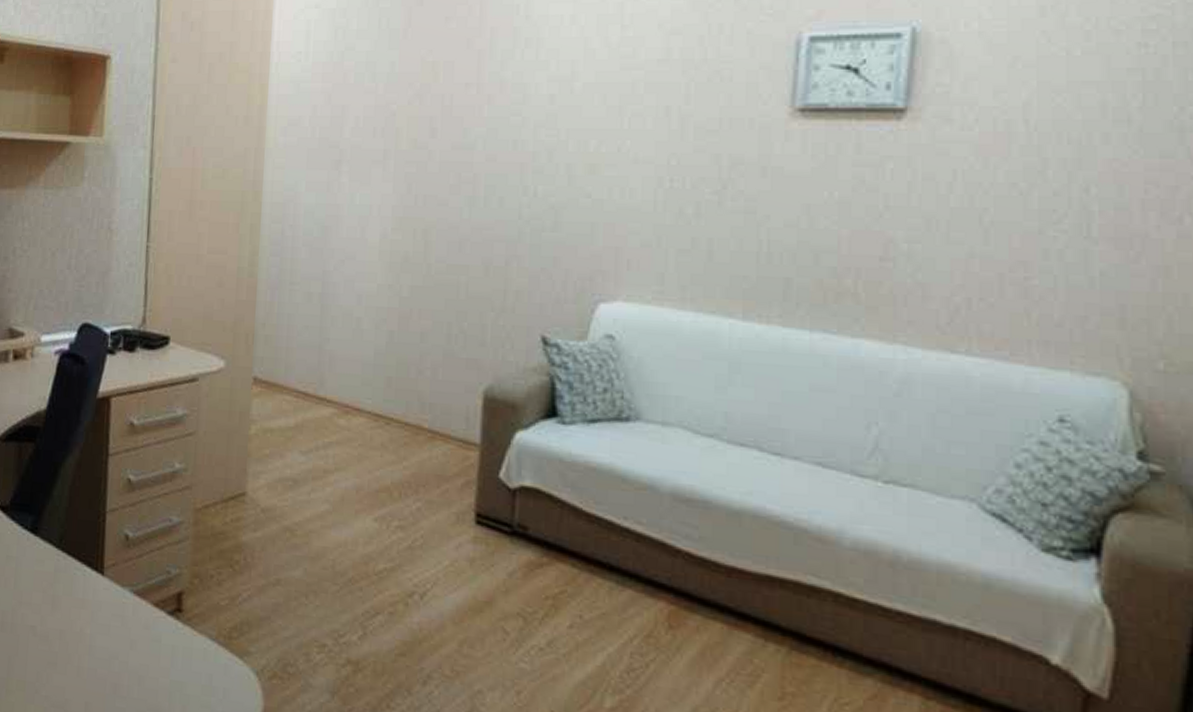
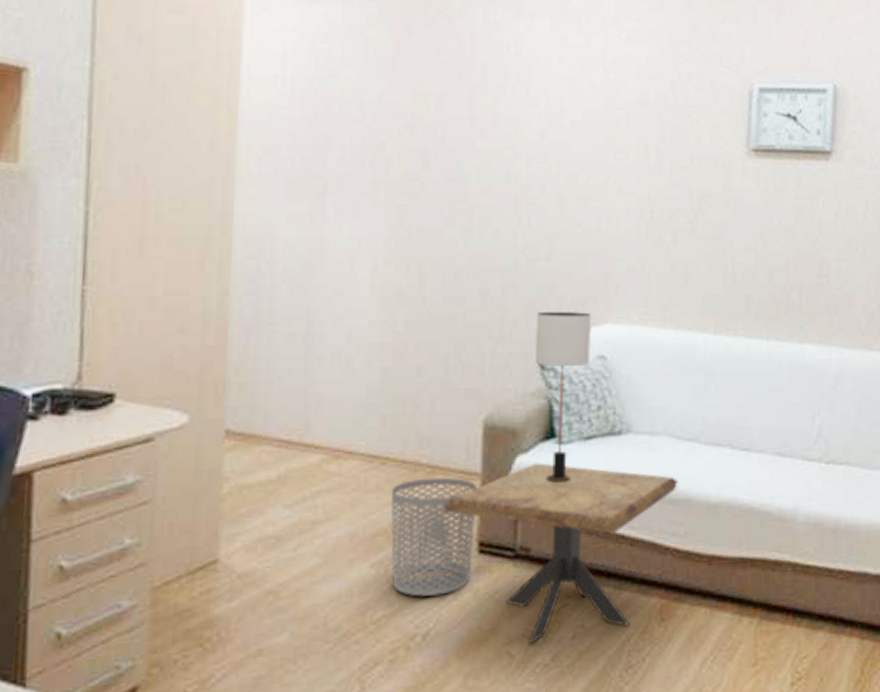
waste bin: none [392,441,475,559] -> present [390,477,477,597]
side table: none [443,440,695,626] -> present [444,463,679,643]
table lamp: none [538,285,600,465] -> present [536,312,592,483]

